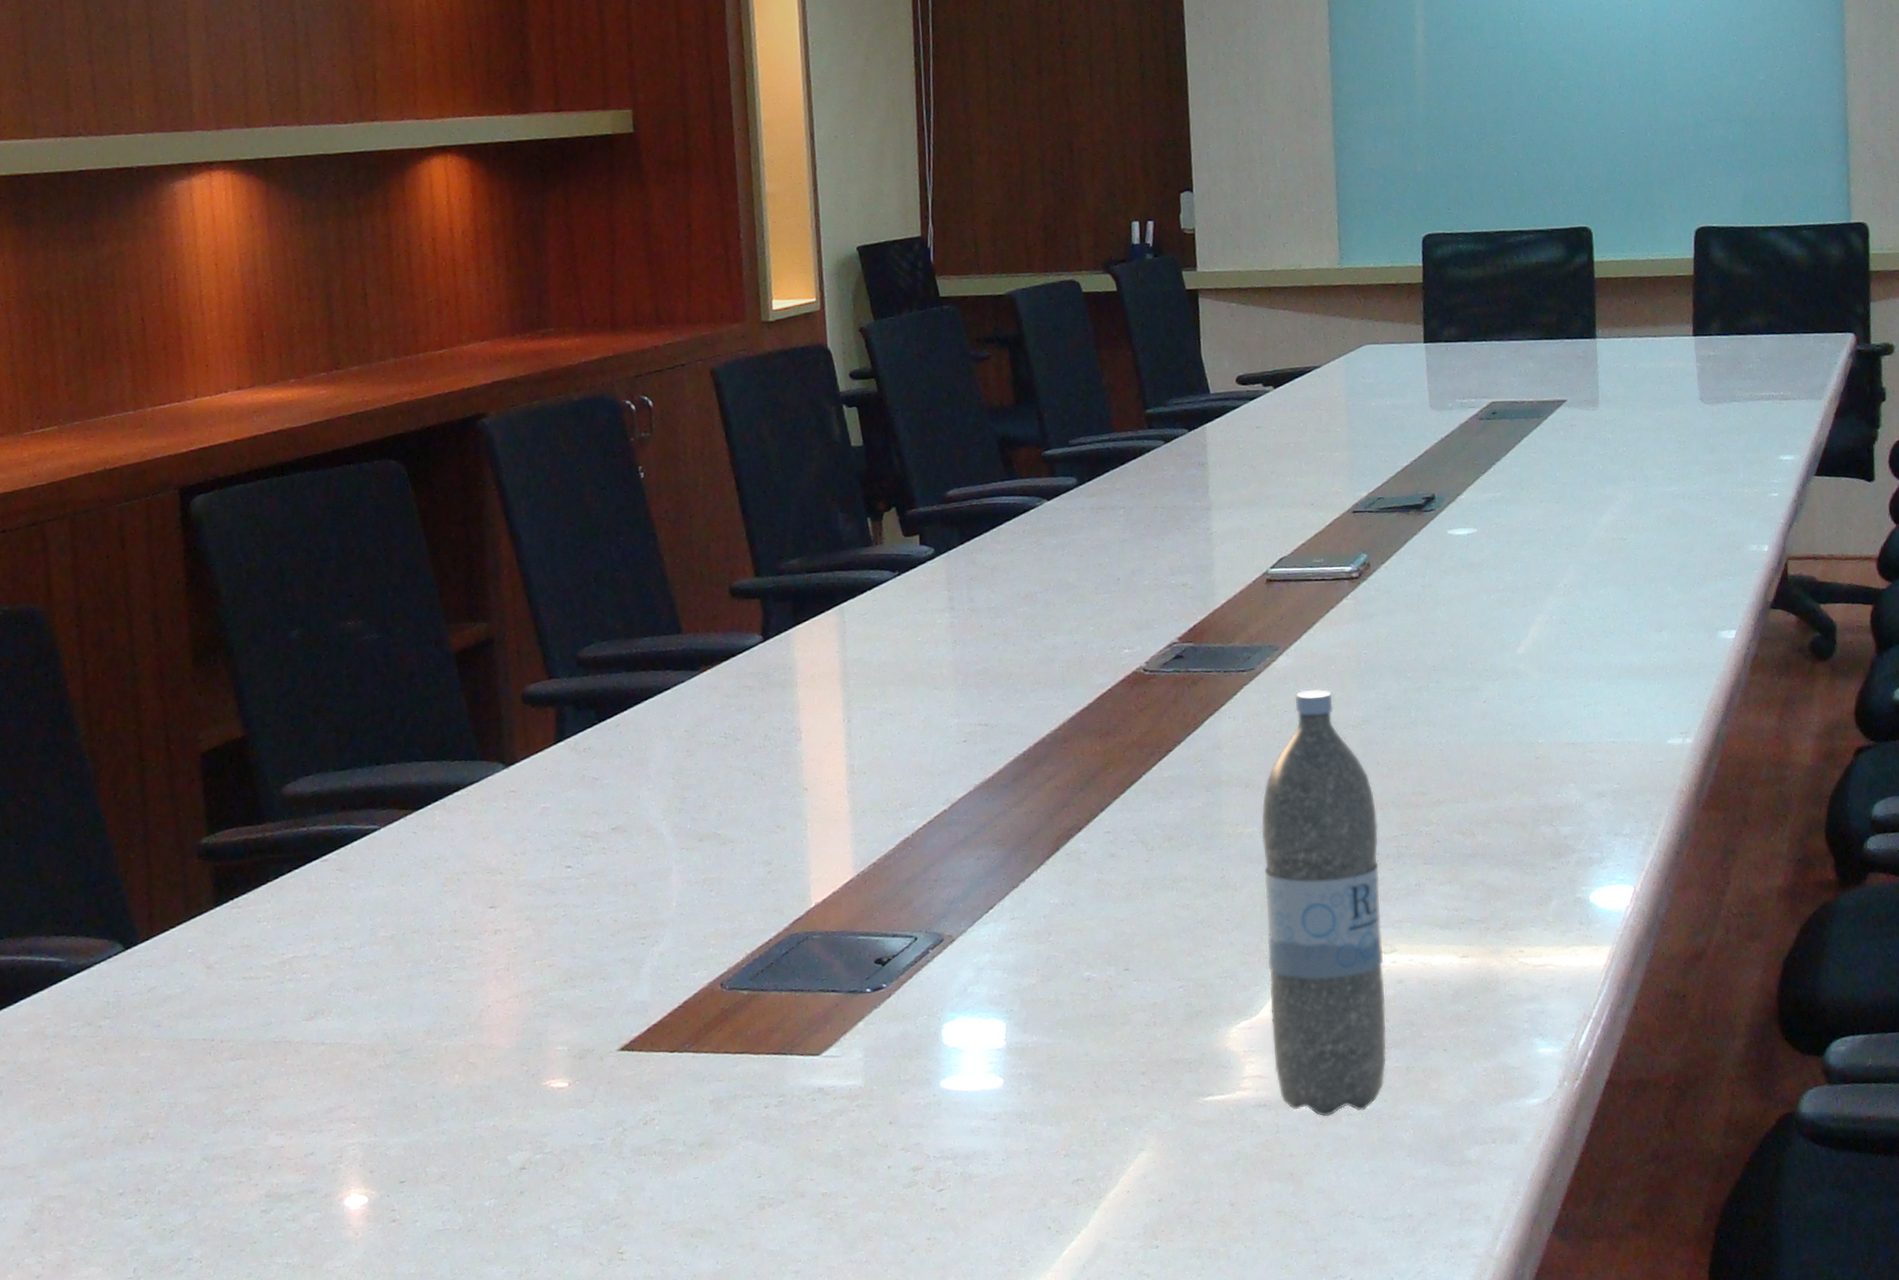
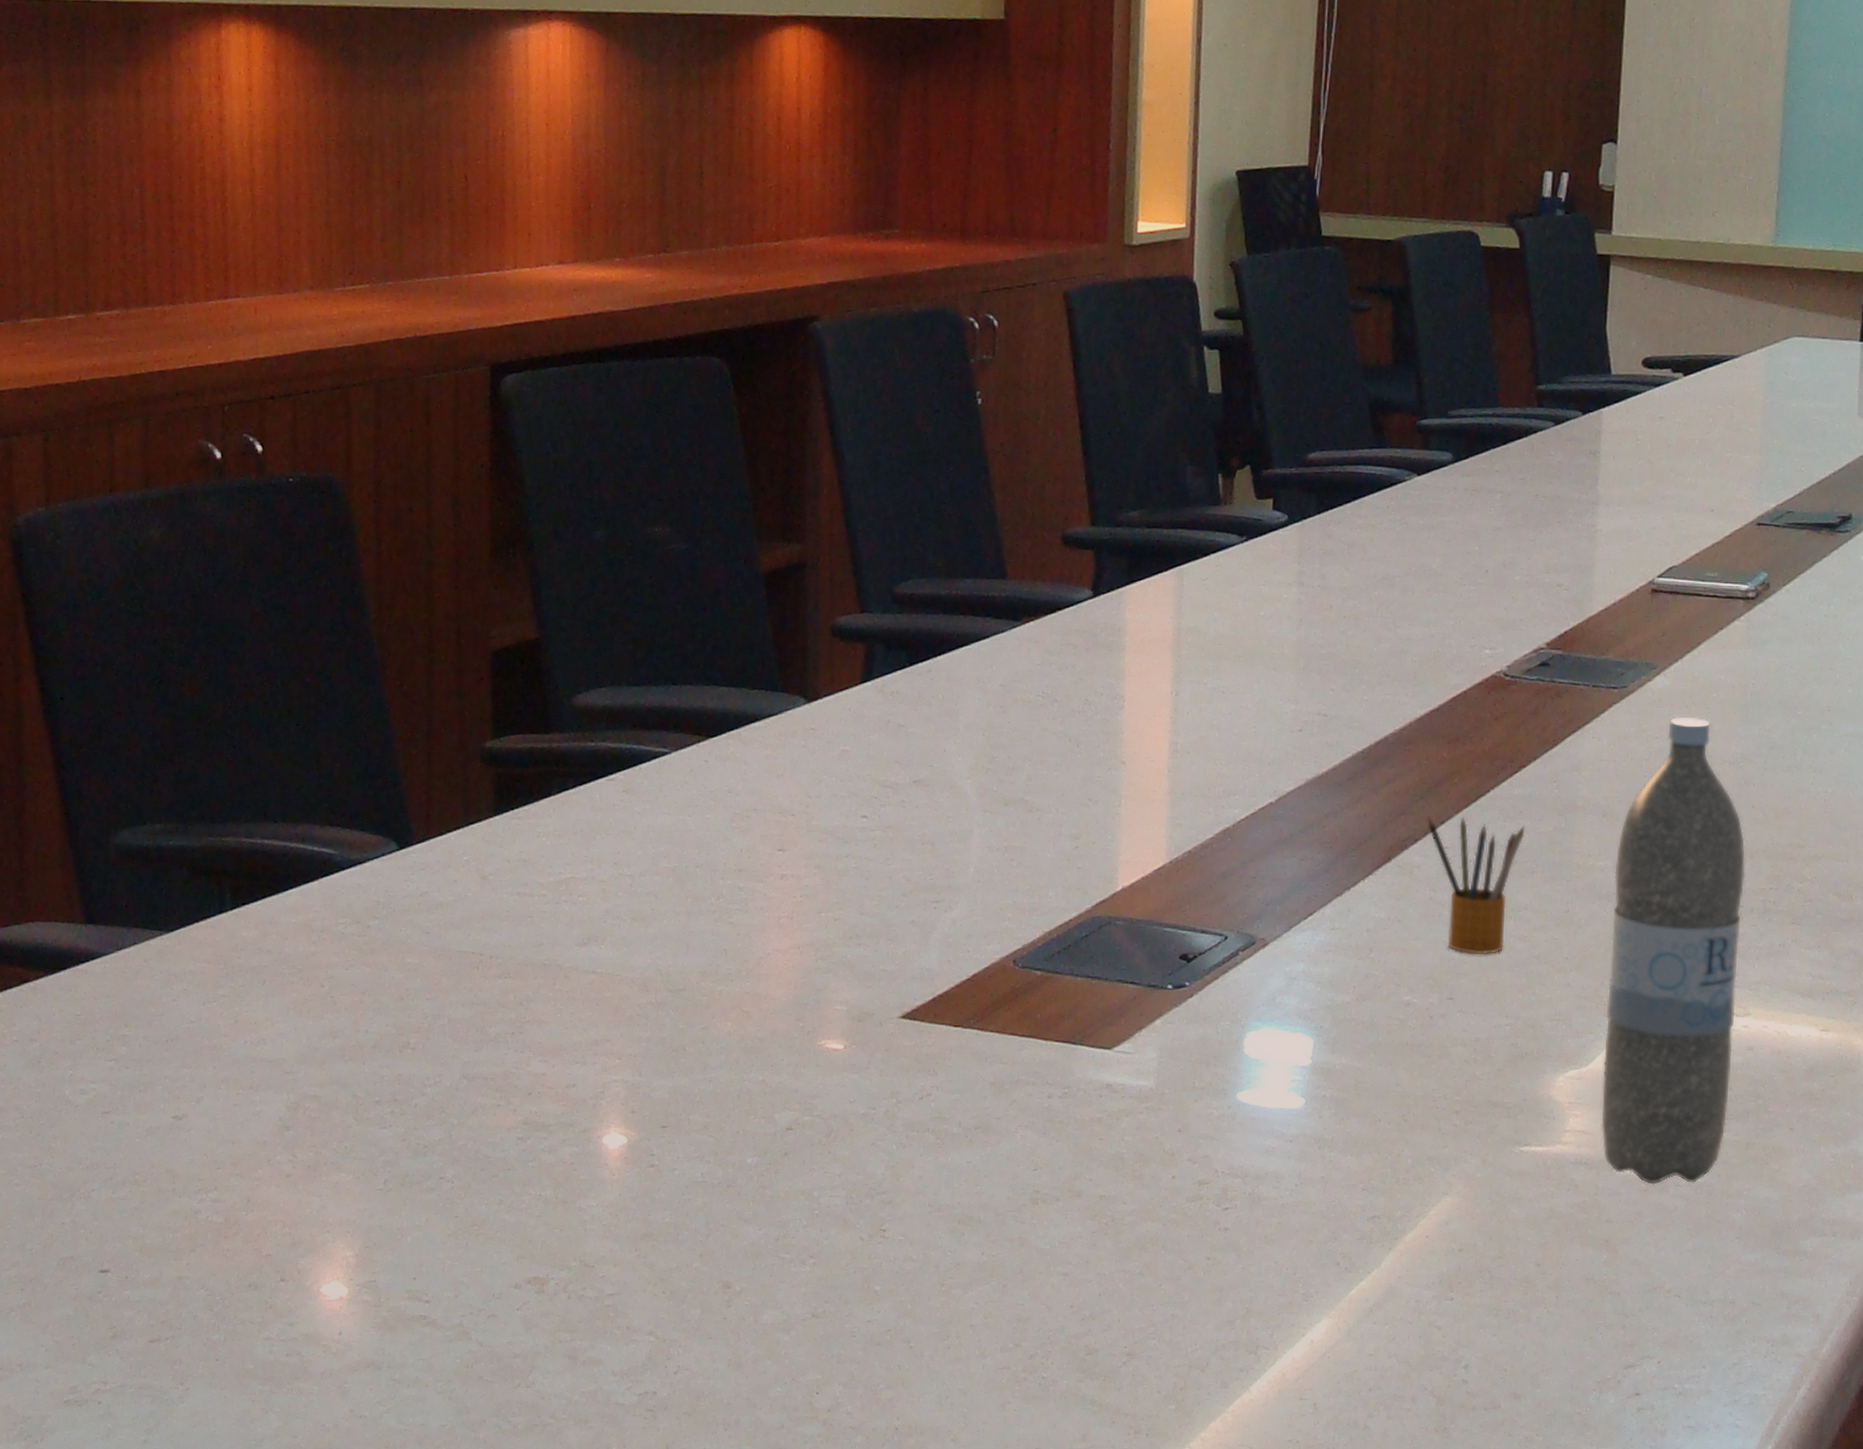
pencil box: none [1088,802,1178,927] -> present [1427,816,1525,955]

